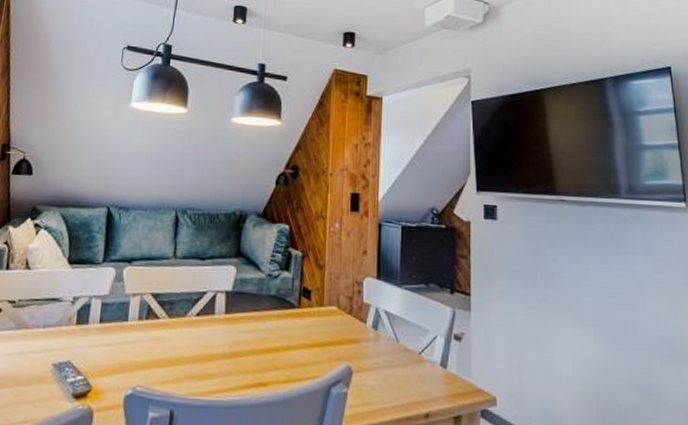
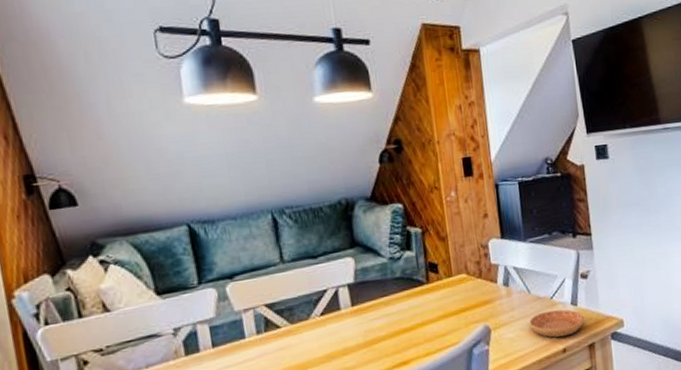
saucer: none [393,366,452,400] -> present [529,309,584,338]

